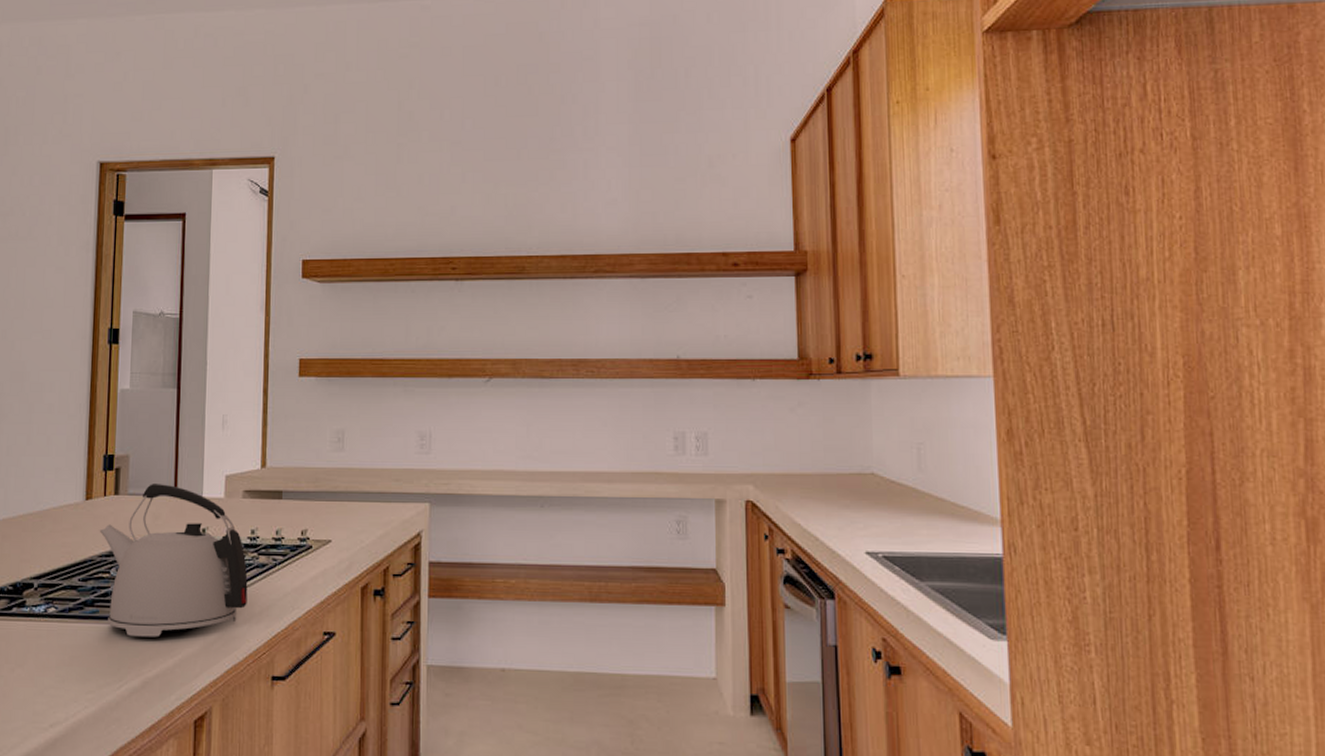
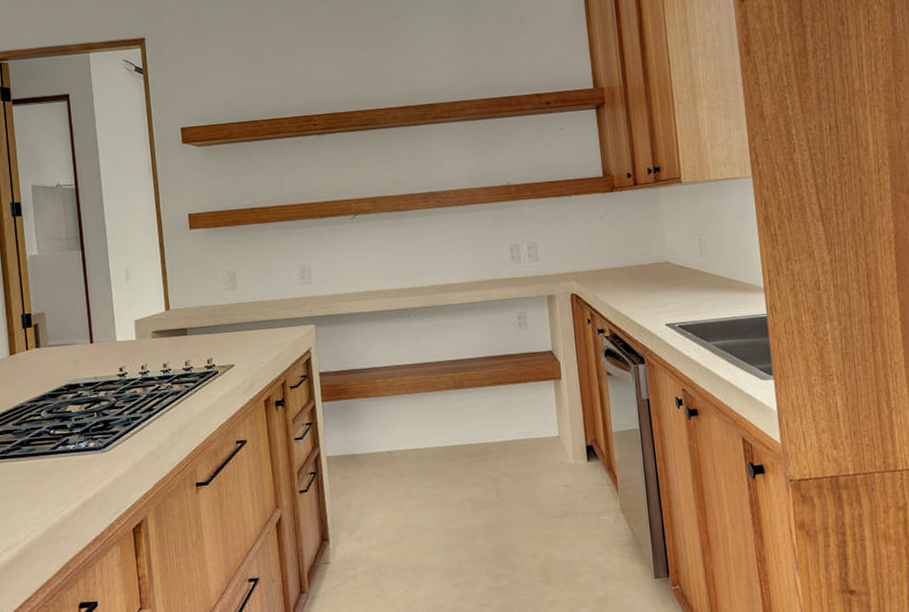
kettle: present [99,484,248,637] -> none [26,333,167,467]

